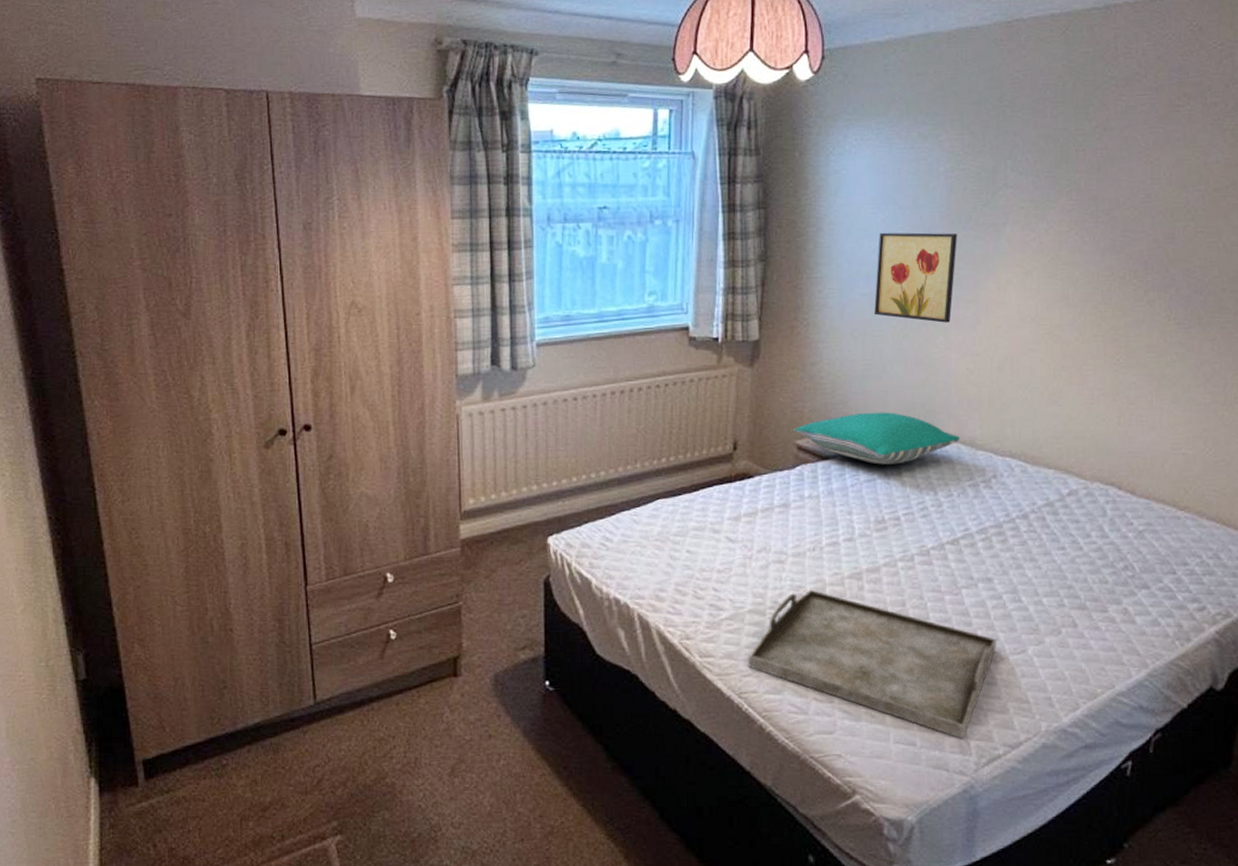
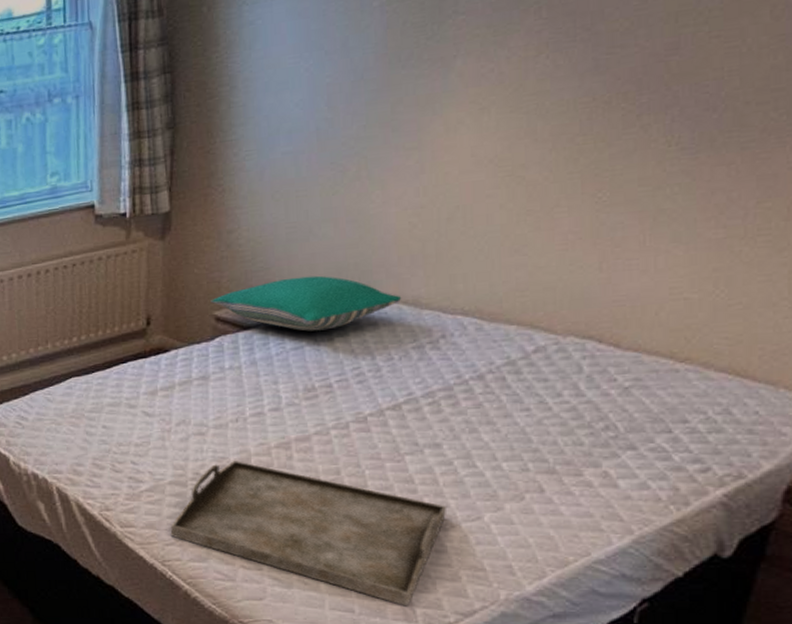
wall art: present [874,232,957,323] -> none [298,74,396,176]

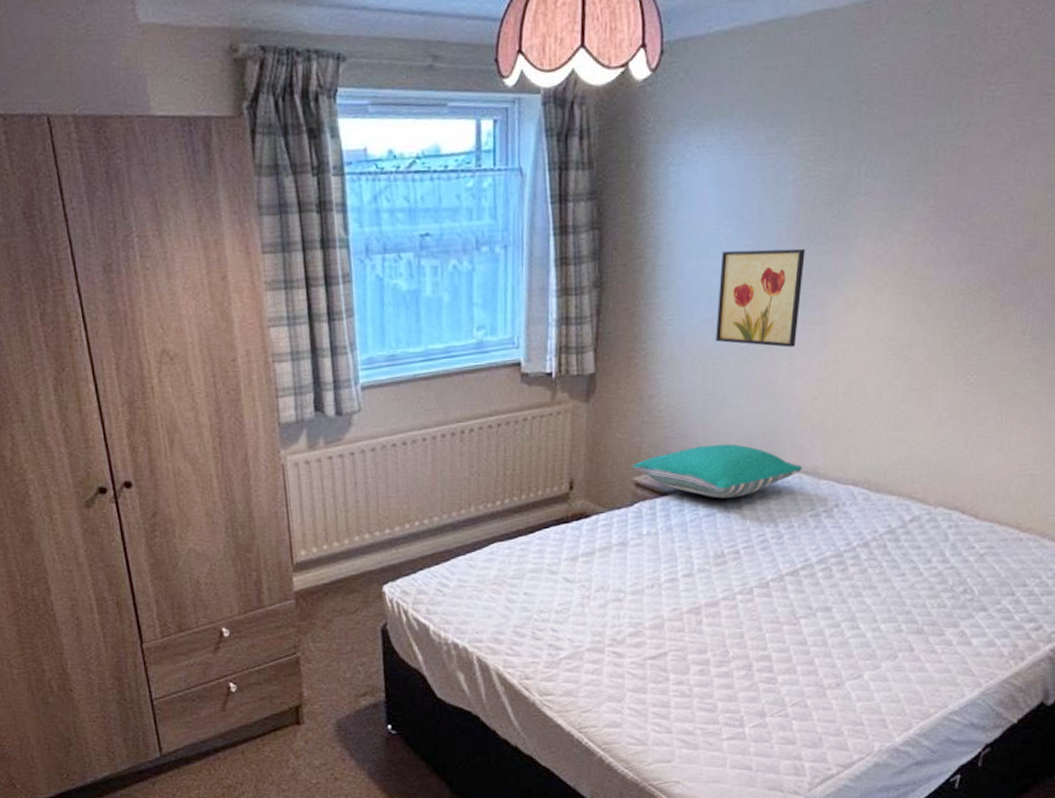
serving tray: present [170,461,446,607] -> none [587,626,833,762]
wall art: none [298,74,396,176] -> present [716,248,805,348]

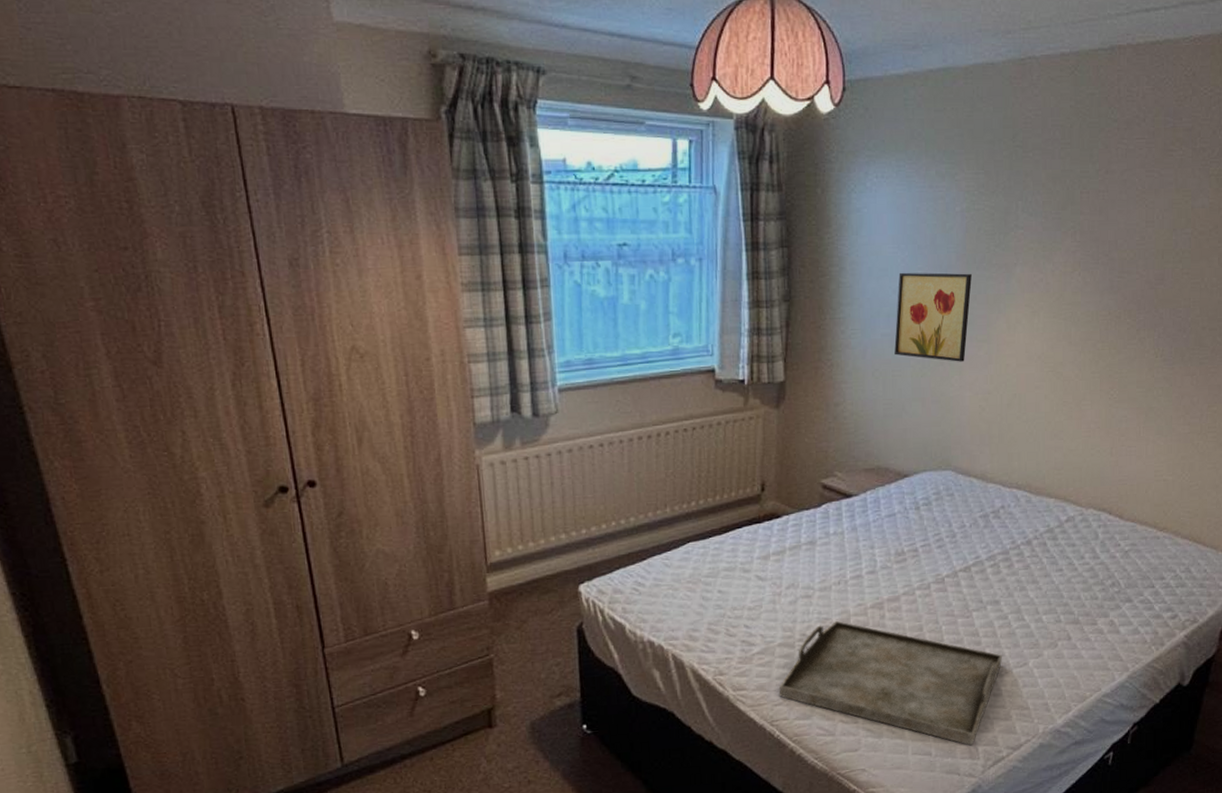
serving tray: none [587,626,833,762] -> present [779,621,1002,746]
pillow: present [631,444,803,499] -> none [819,449,973,500]

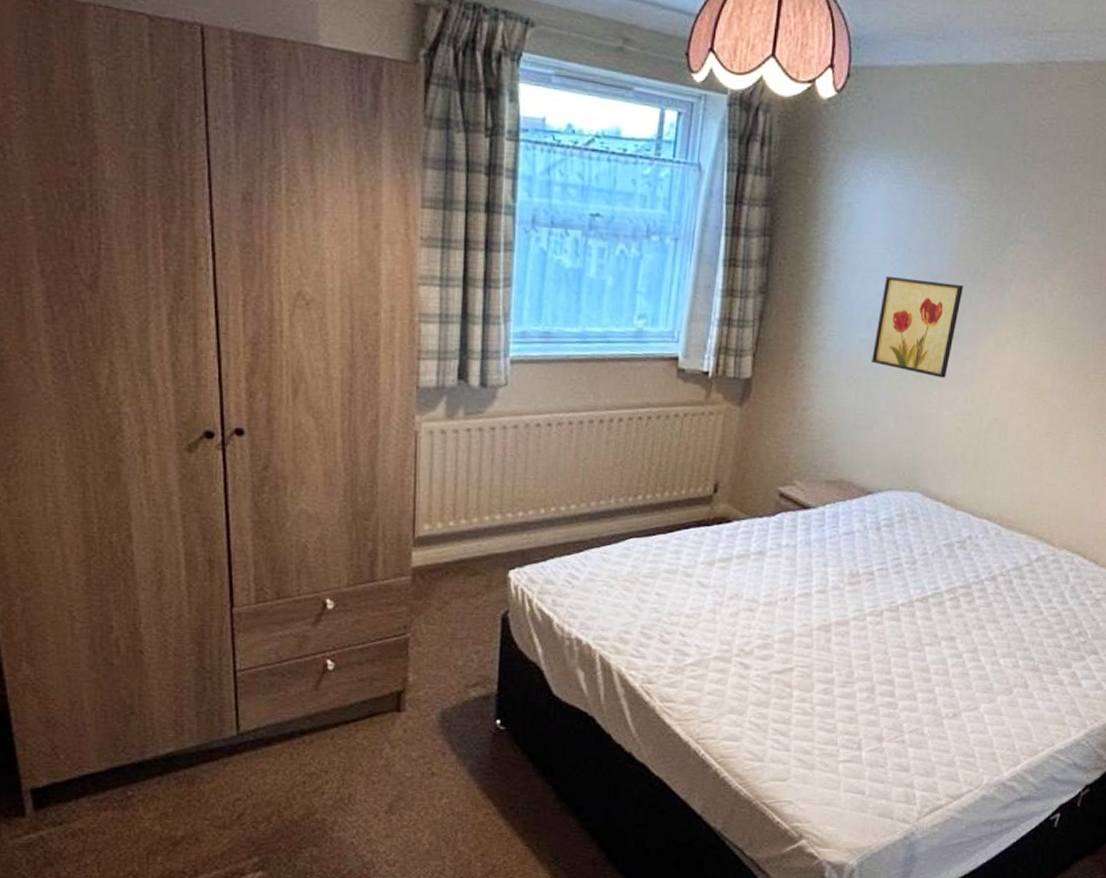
serving tray: present [779,621,1002,746] -> none [708,640,952,789]

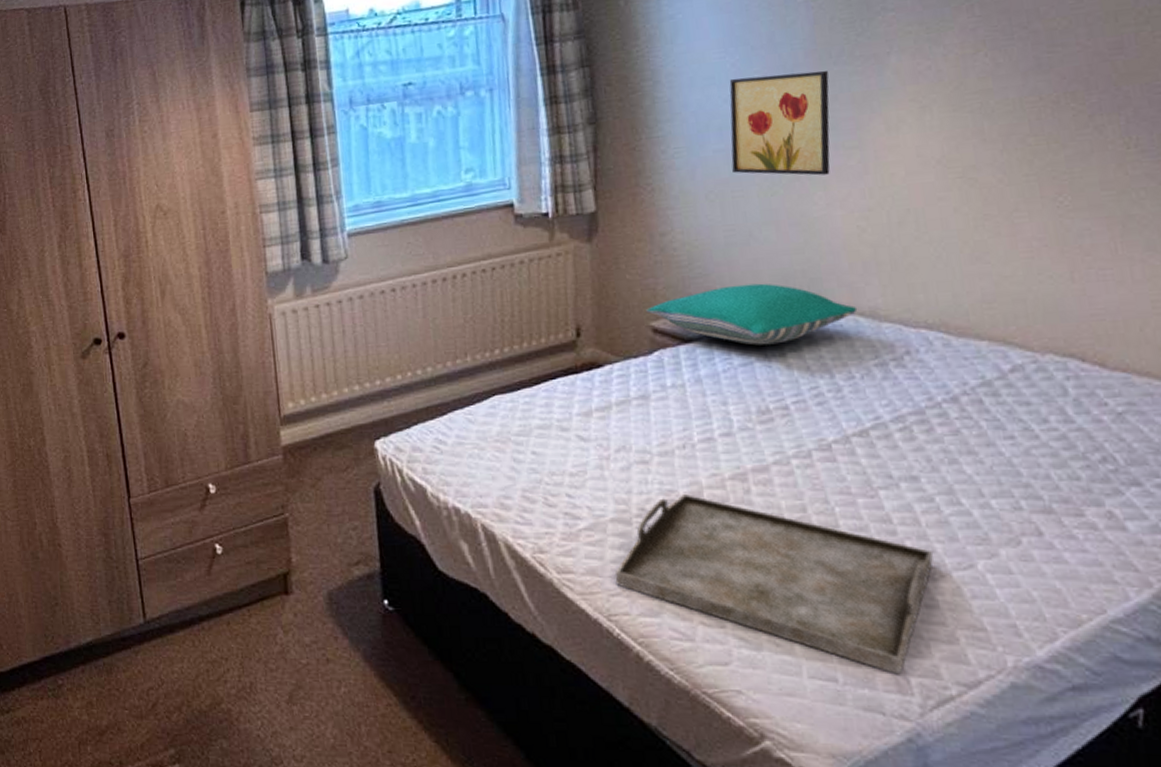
serving tray: none [708,640,952,789] -> present [615,494,934,675]
pillow: none [777,463,942,519] -> present [646,283,858,346]

